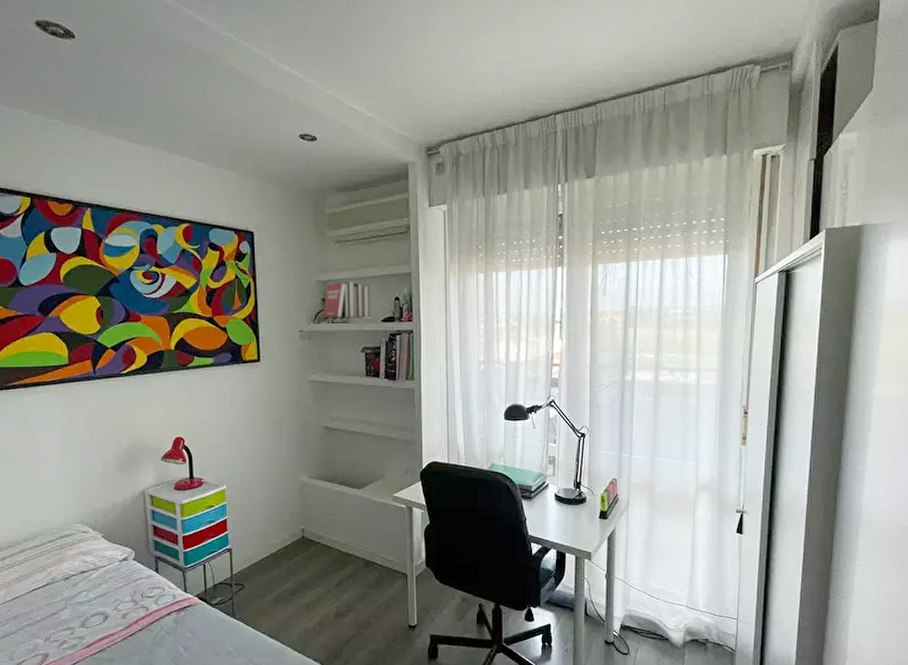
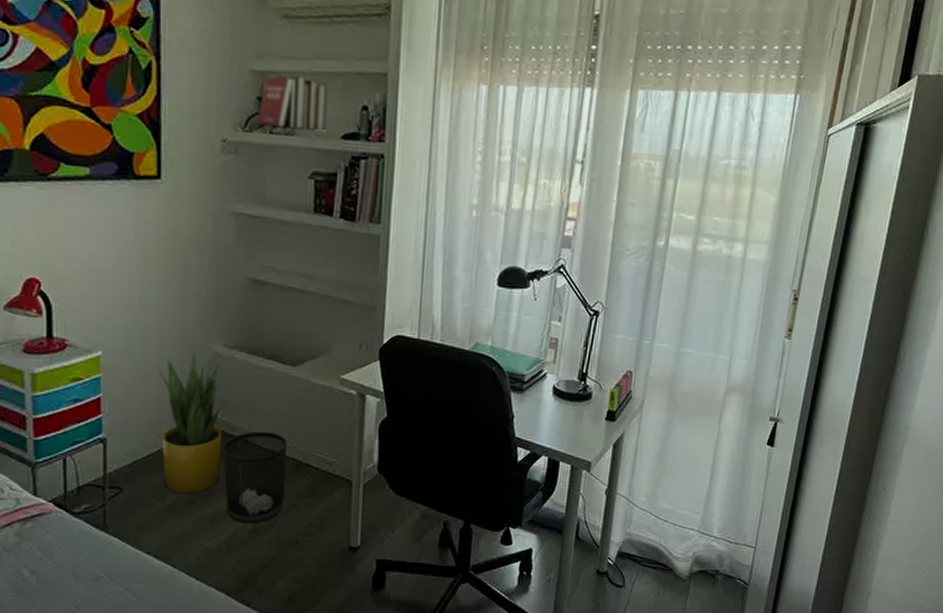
planter: none [264,483,312,588] -> present [158,353,225,494]
waste bin: none [312,539,358,609] -> present [222,431,287,524]

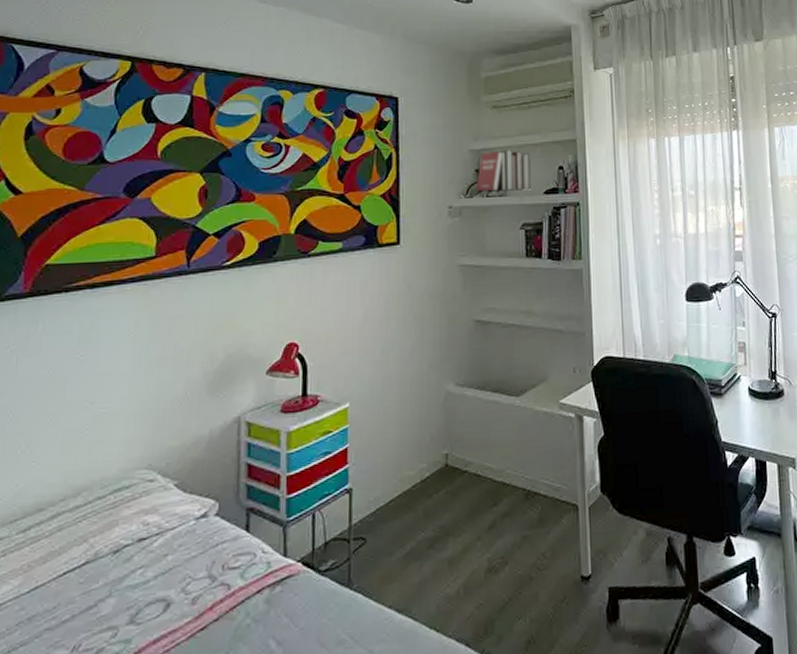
planter: present [158,353,225,494] -> none [398,394,459,539]
waste bin: present [222,431,287,524] -> none [457,463,516,563]

